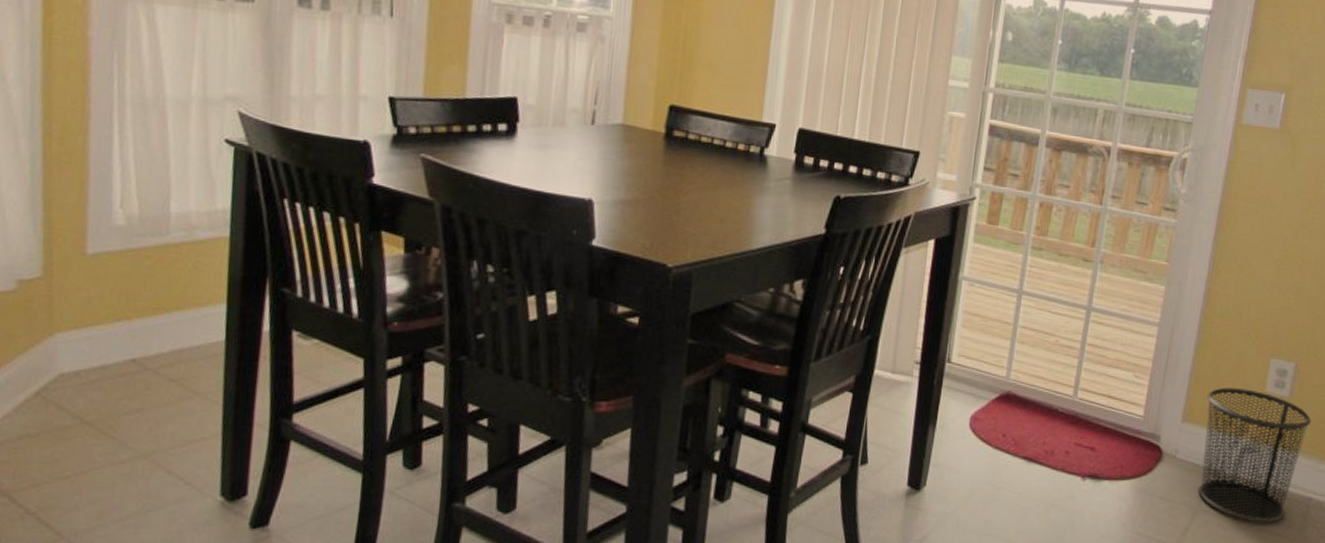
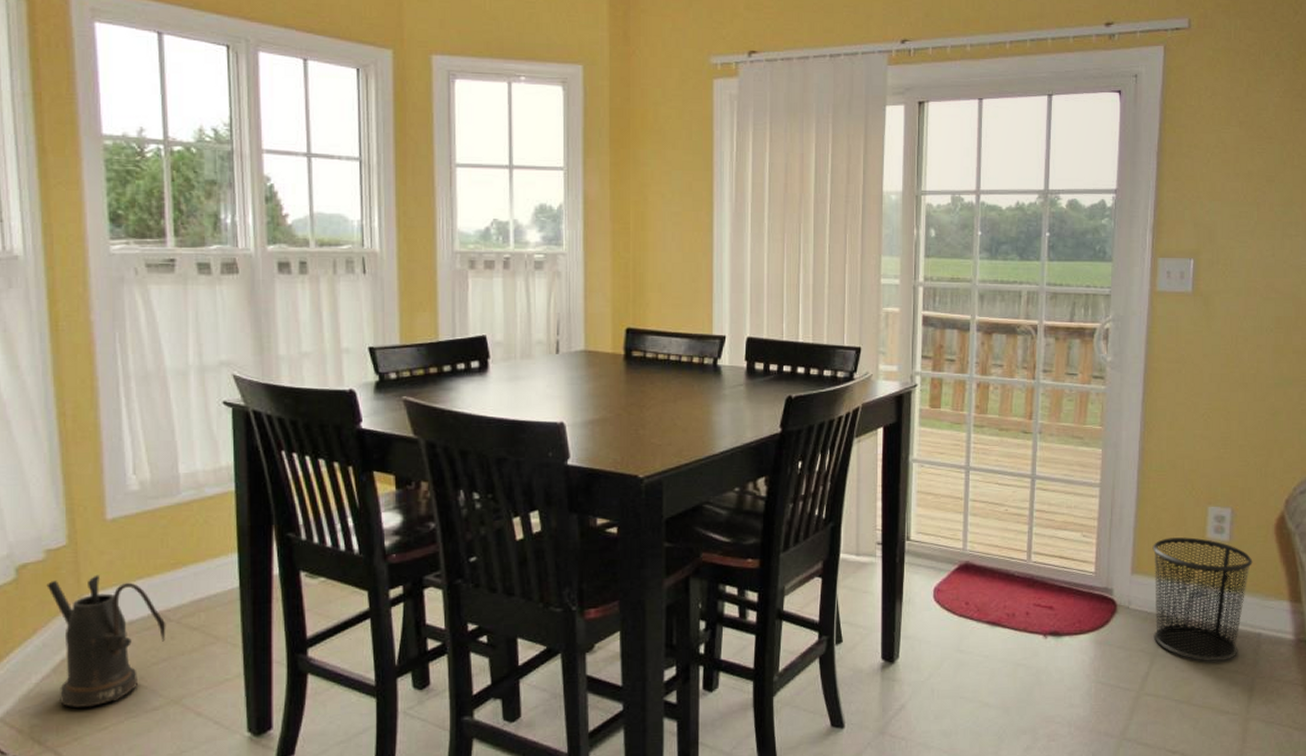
watering can: none [15,312,142,454] -> present [46,574,166,708]

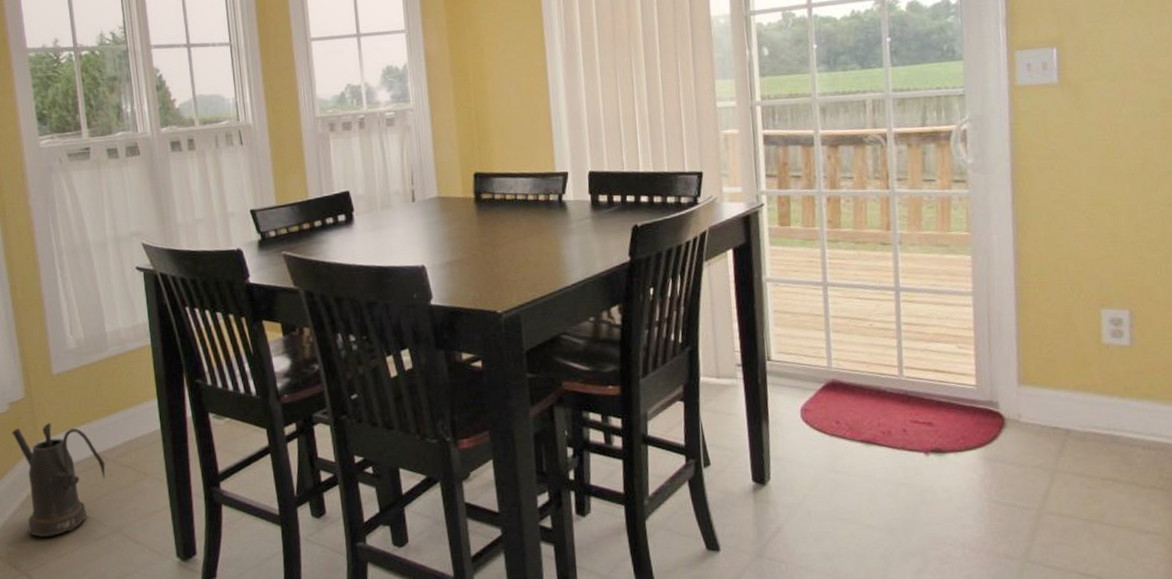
waste bin: present [1152,537,1253,662] -> none [1039,343,1162,477]

